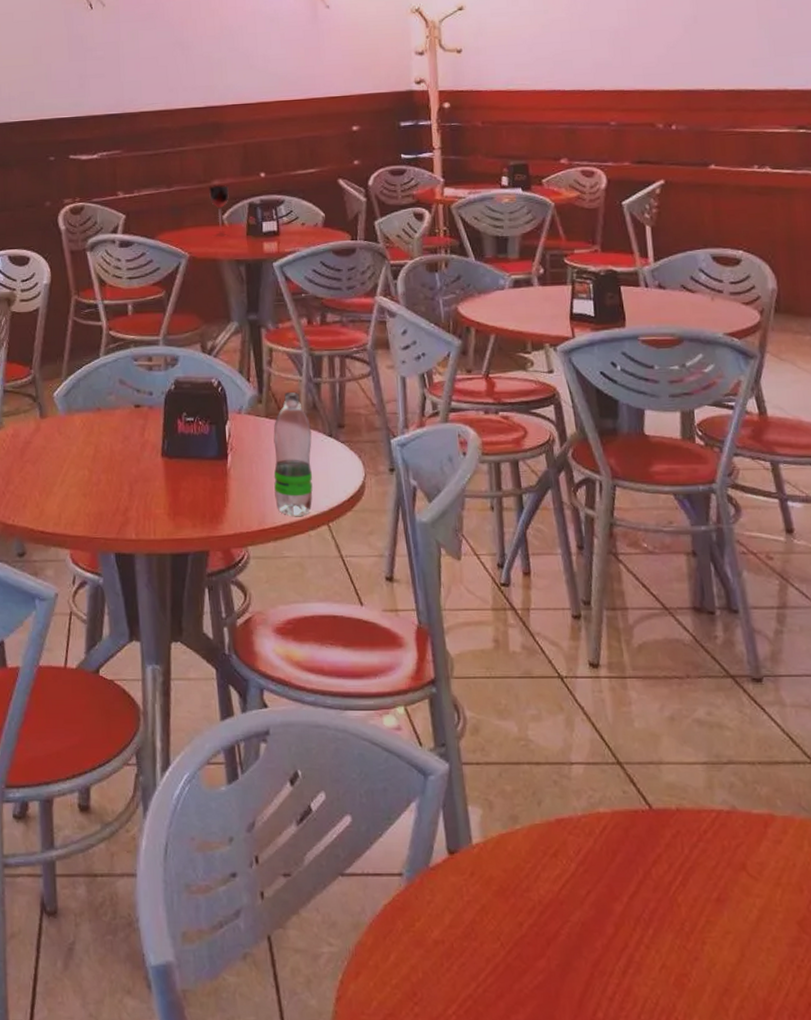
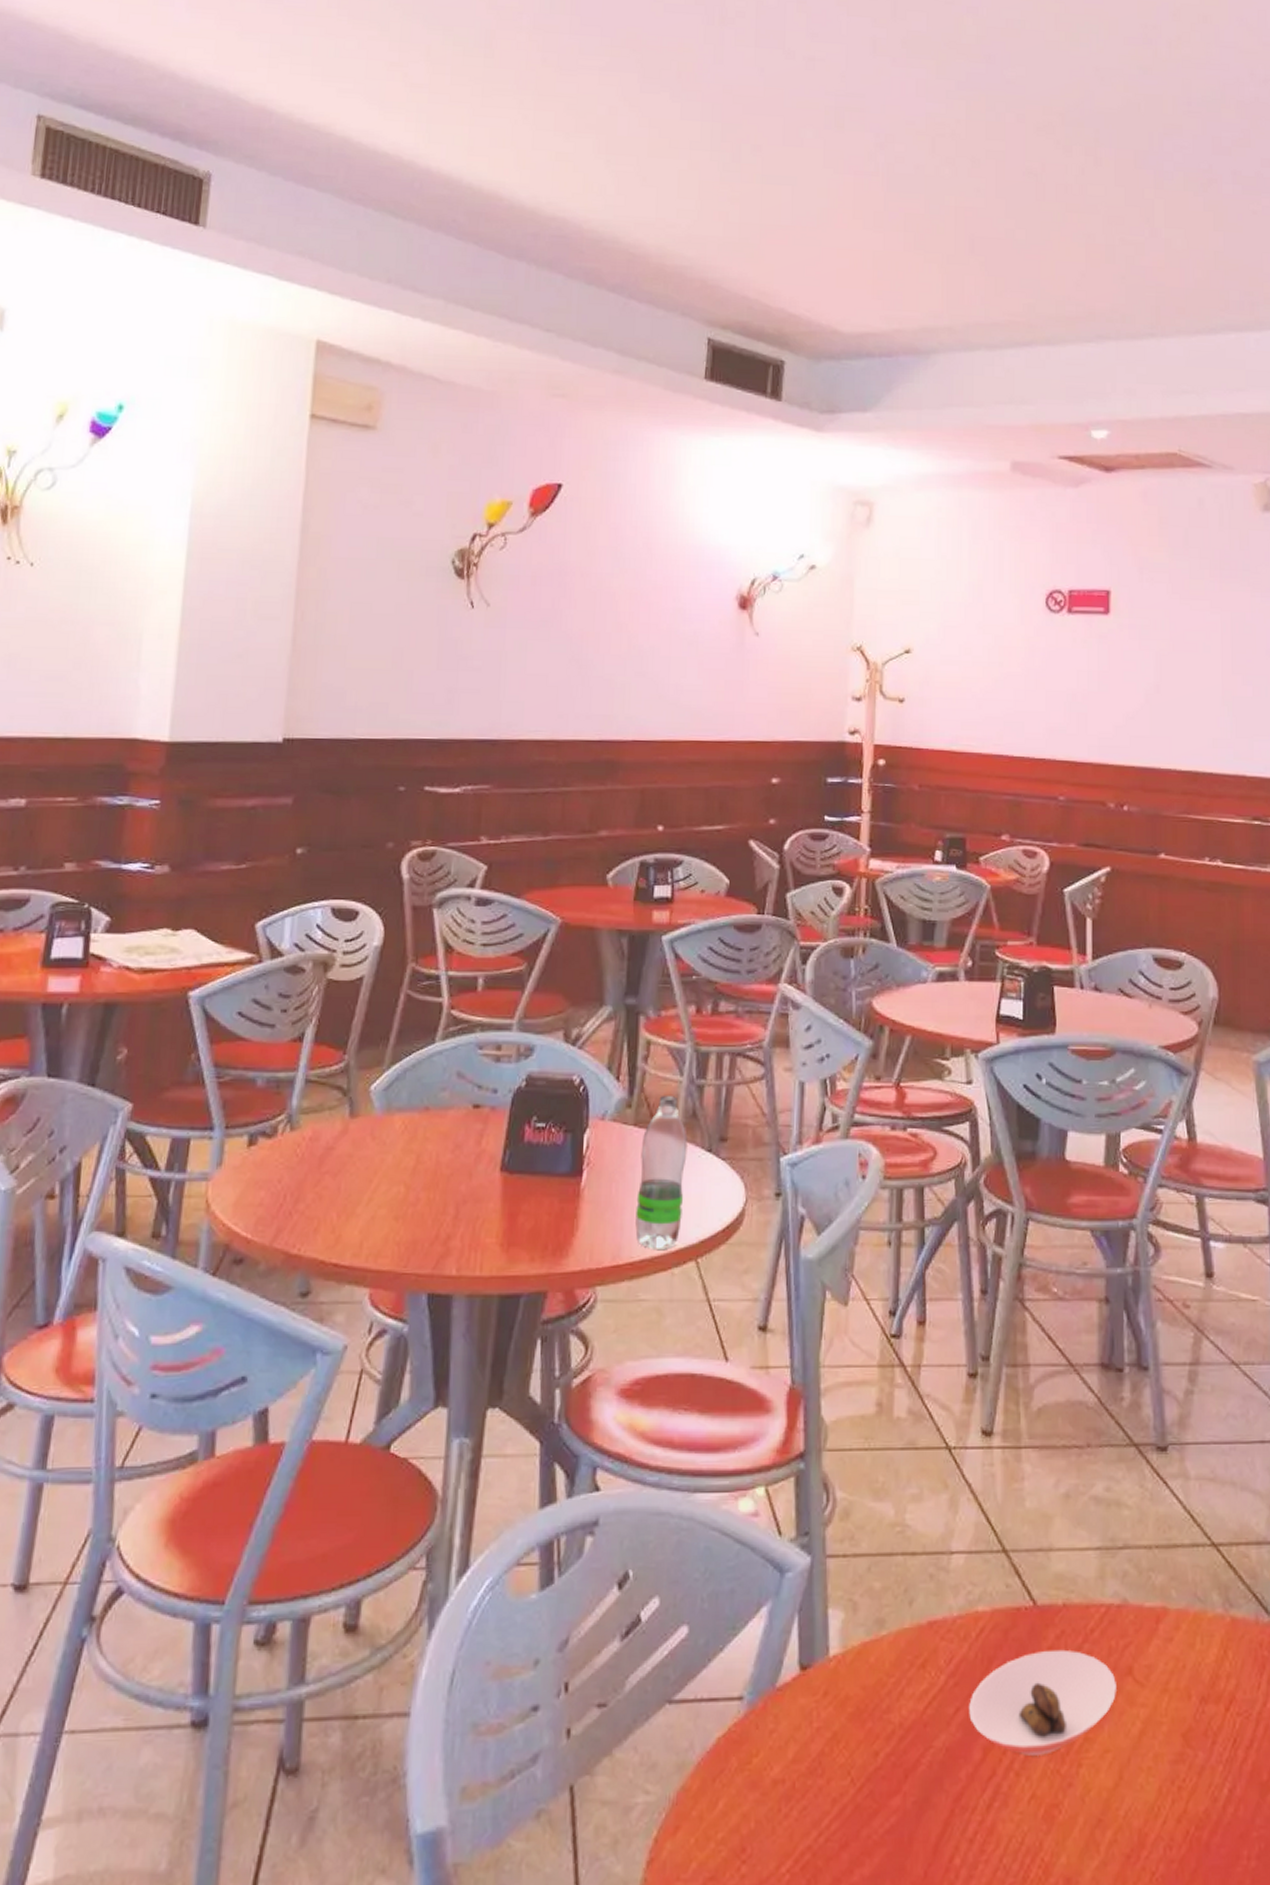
wineglass: present [208,185,230,237] -> none [591,836,618,900]
saucer: none [599,846,733,933] -> present [969,1649,1116,1756]

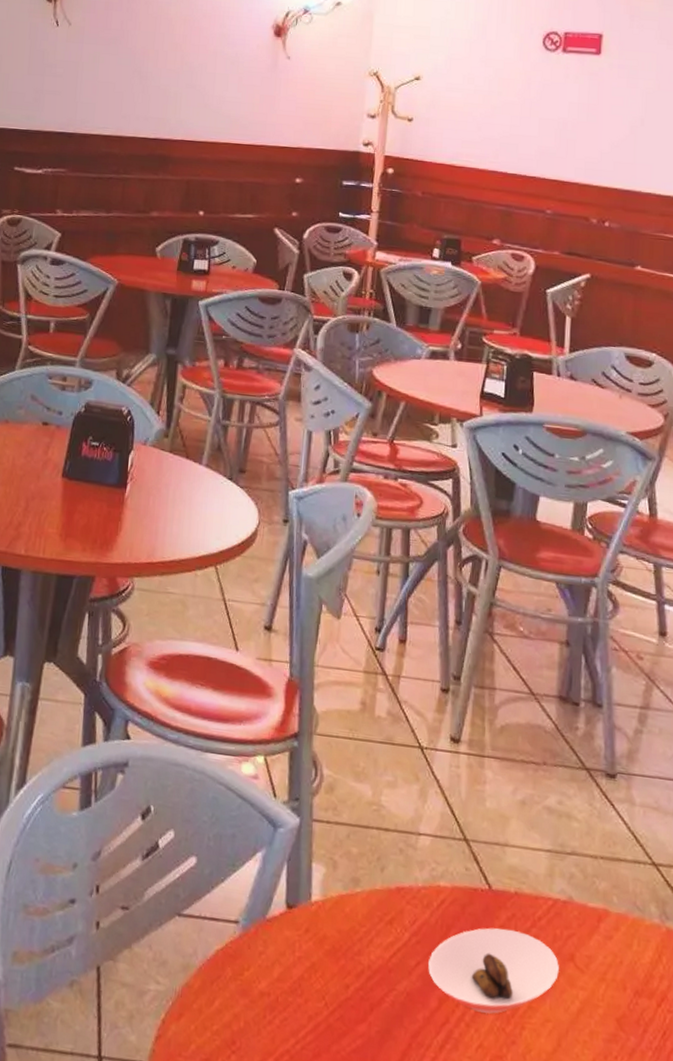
bottle: present [635,1095,688,1249] -> none [167,430,213,555]

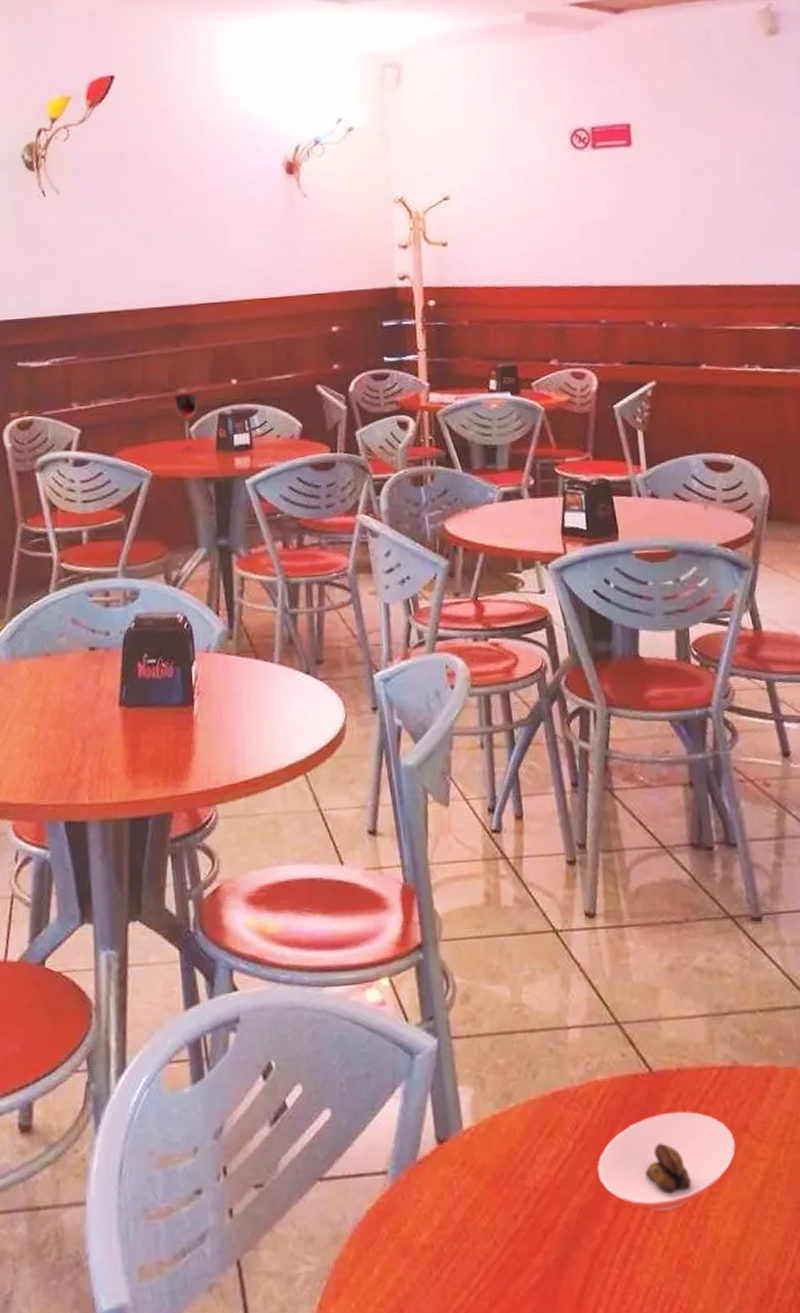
wineglass: none [143,216,166,269] -> present [174,393,198,452]

